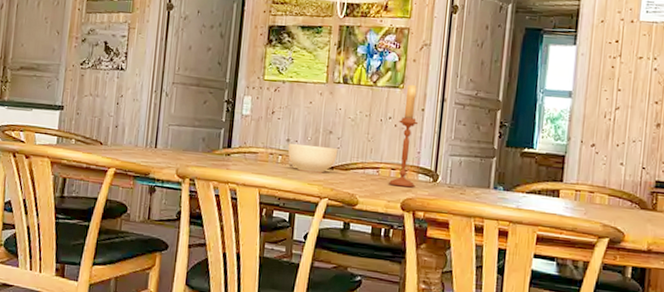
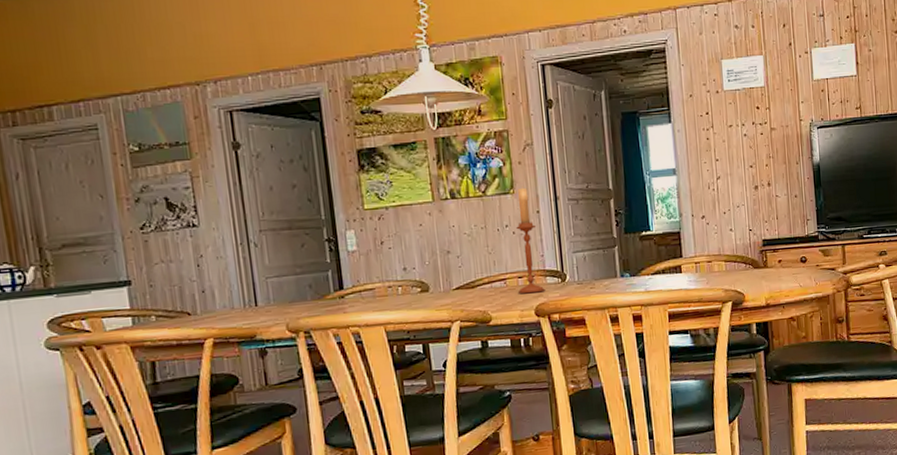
bowl: present [288,143,338,174] -> none [405,267,461,299]

